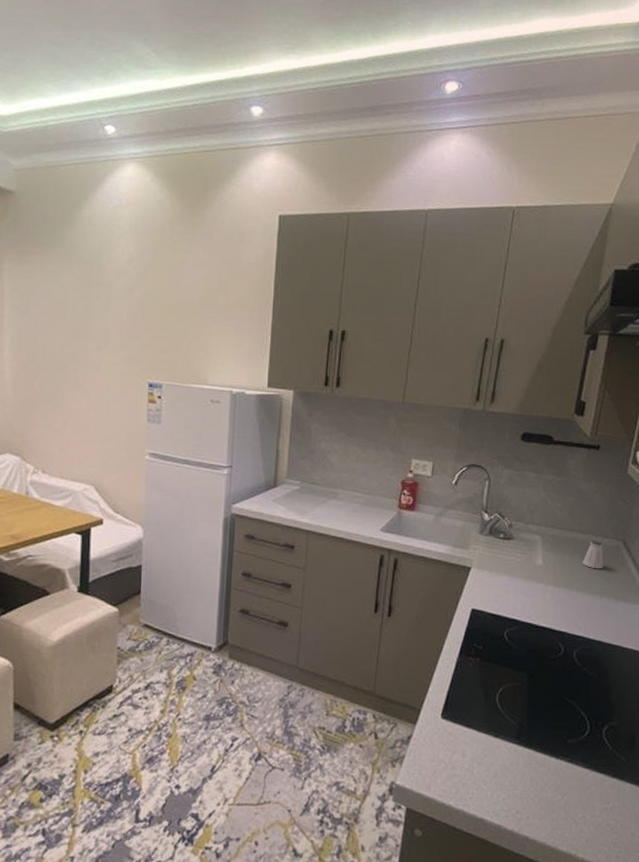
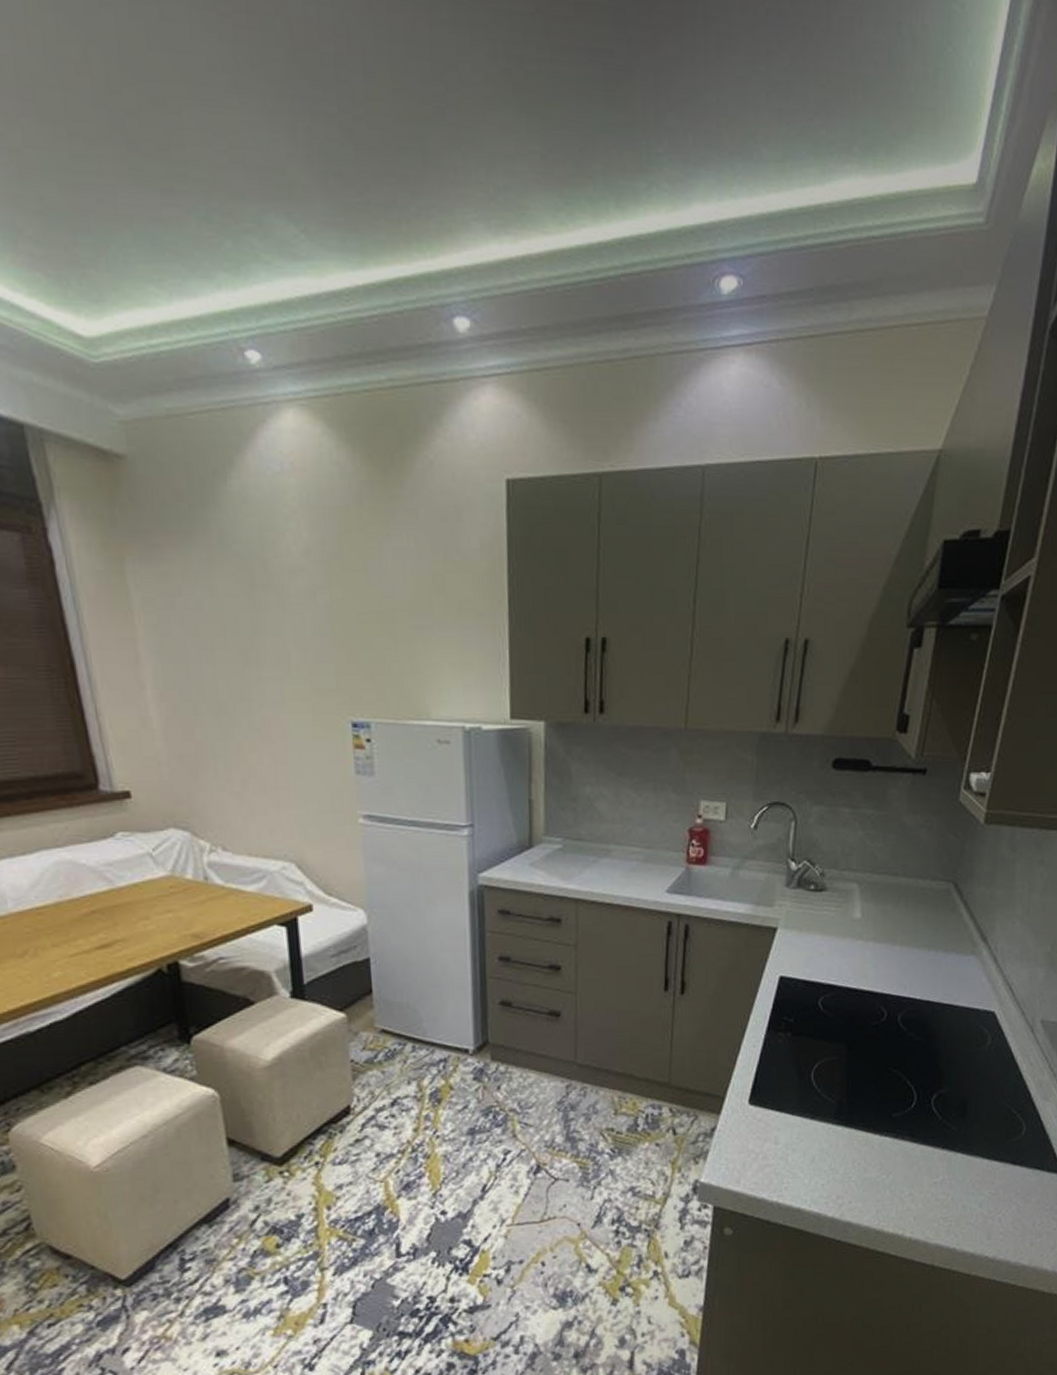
saltshaker: present [582,540,603,569] -> none [907,884,931,918]

